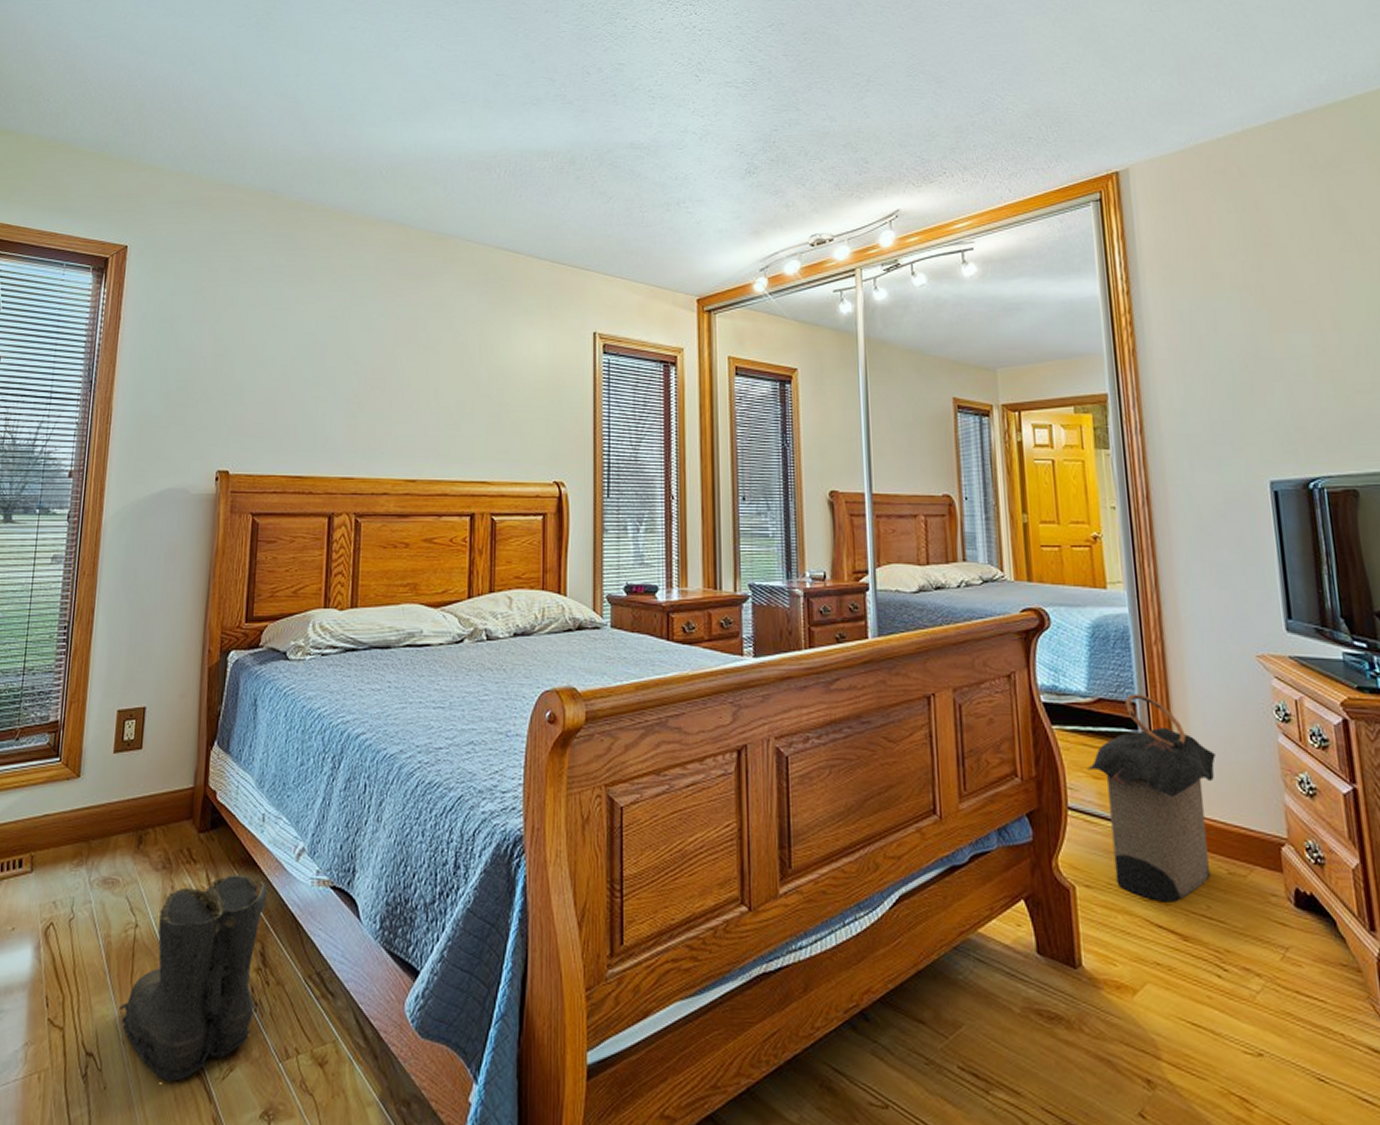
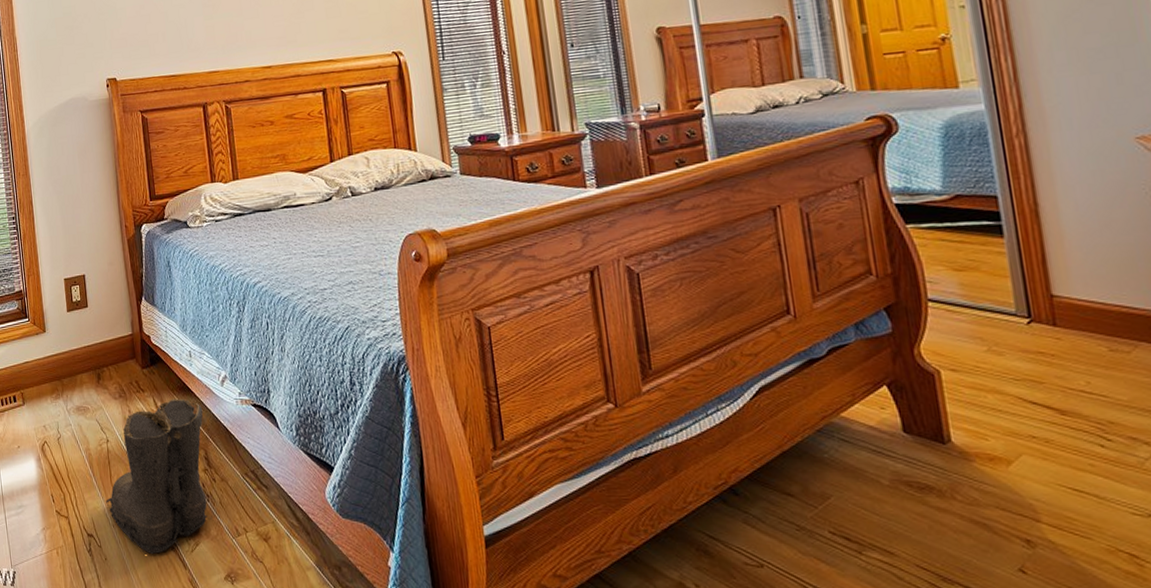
laundry hamper: present [1087,693,1215,902] -> none [947,186,1091,381]

